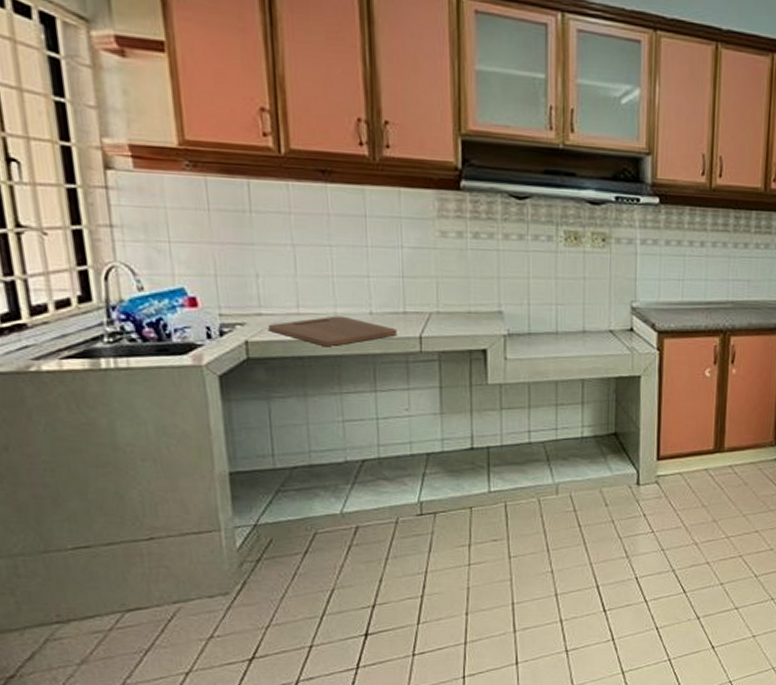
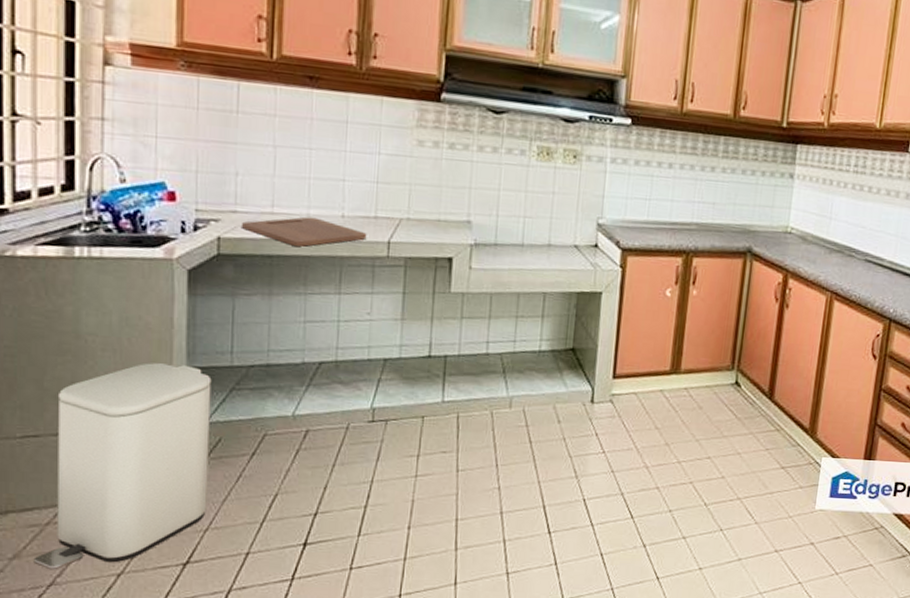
pedal bin: none [101,470,266,673] -> present [33,363,212,570]

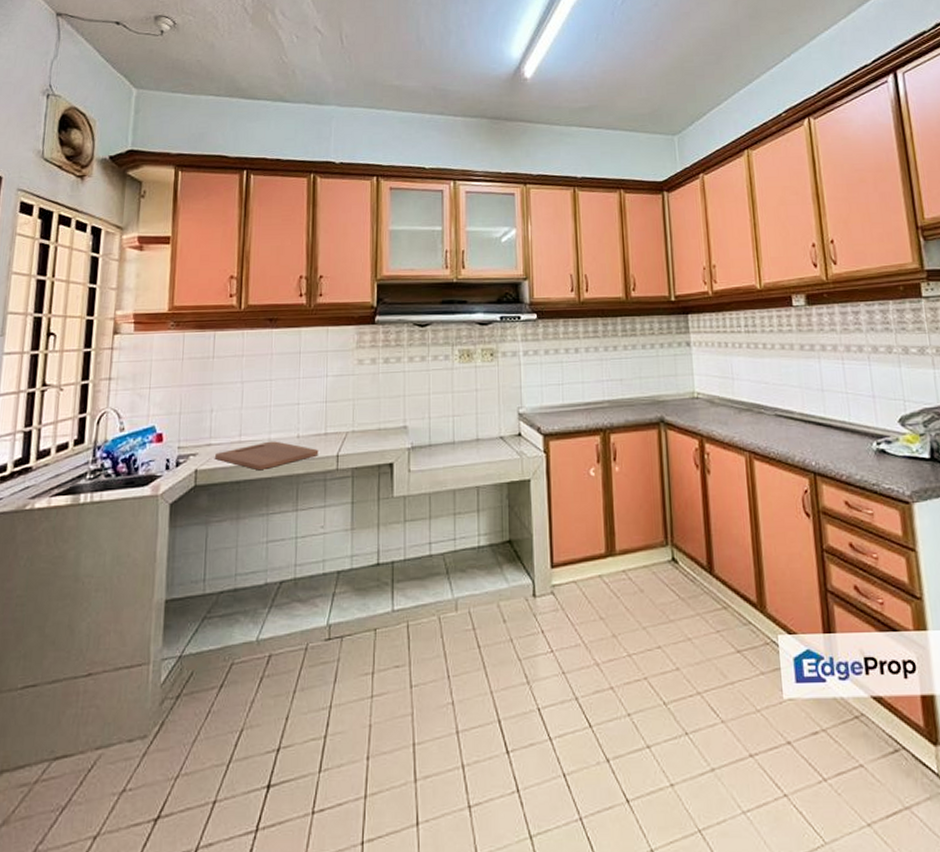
pedal bin: present [33,363,212,570] -> none [20,598,187,836]

